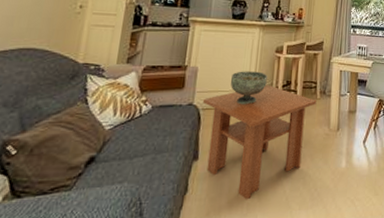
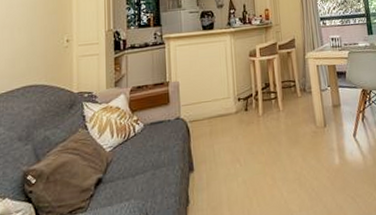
coffee table: present [202,84,317,200] -> none [188,89,299,206]
decorative bowl: present [230,71,267,105] -> none [211,78,246,113]

